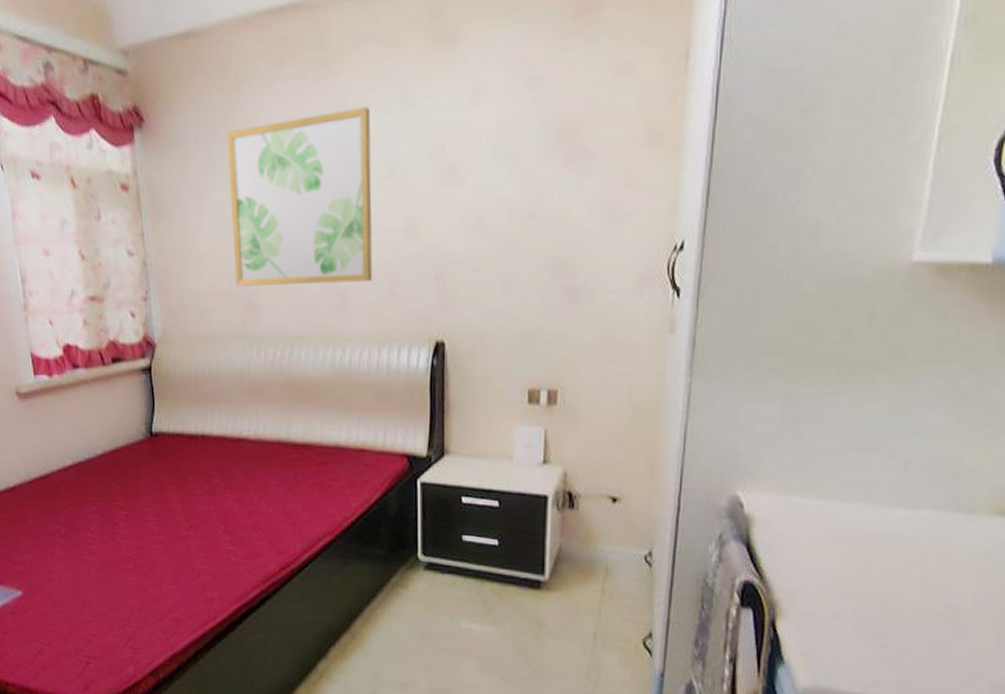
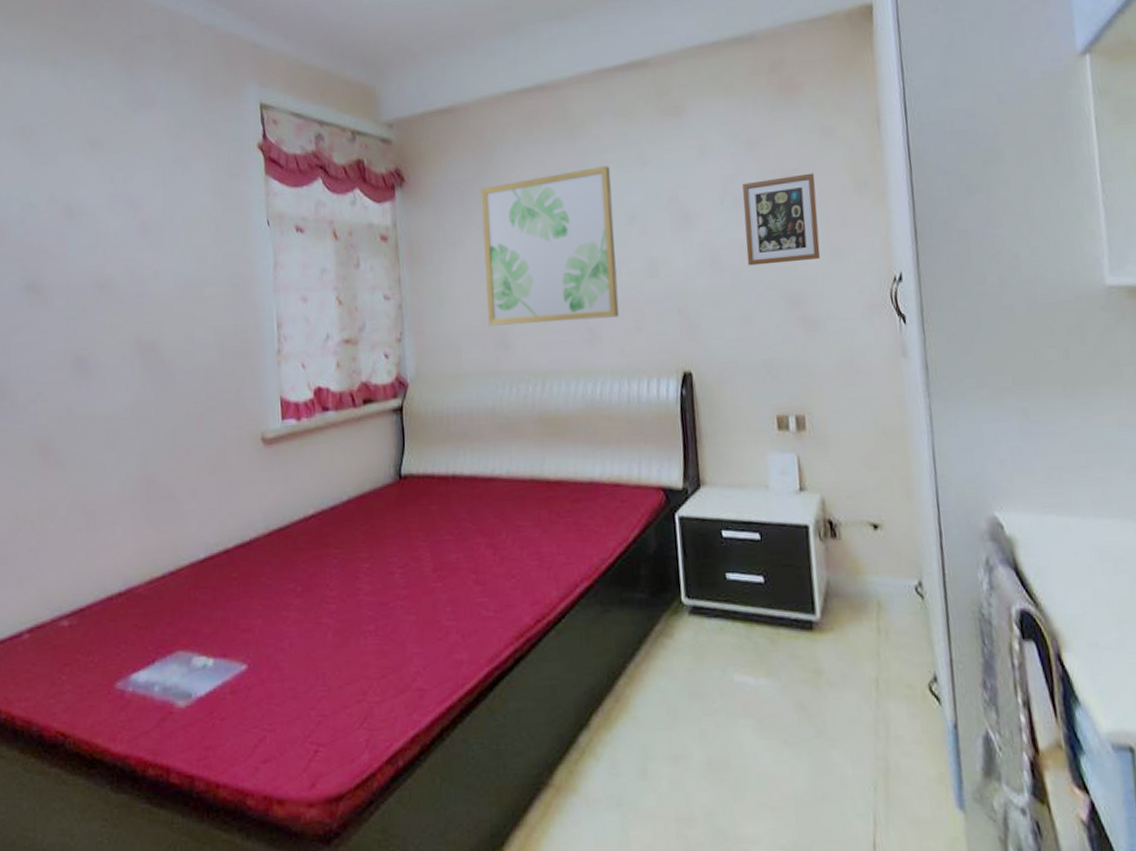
picture frame: none [515,120,603,229] -> present [742,173,821,266]

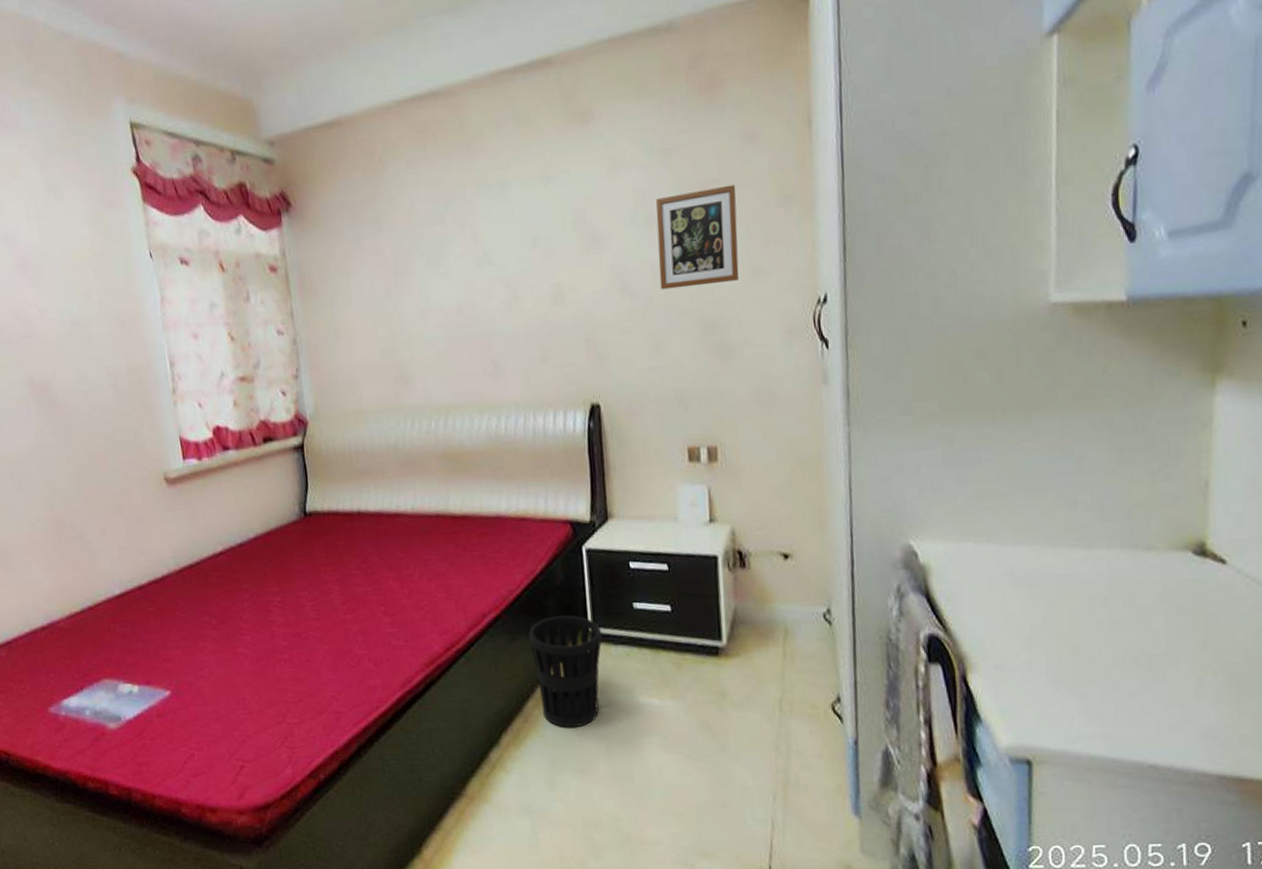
wall art: present [480,166,620,326] -> none [372,183,524,360]
wastebasket: none [621,585,696,708] -> present [528,615,602,727]

